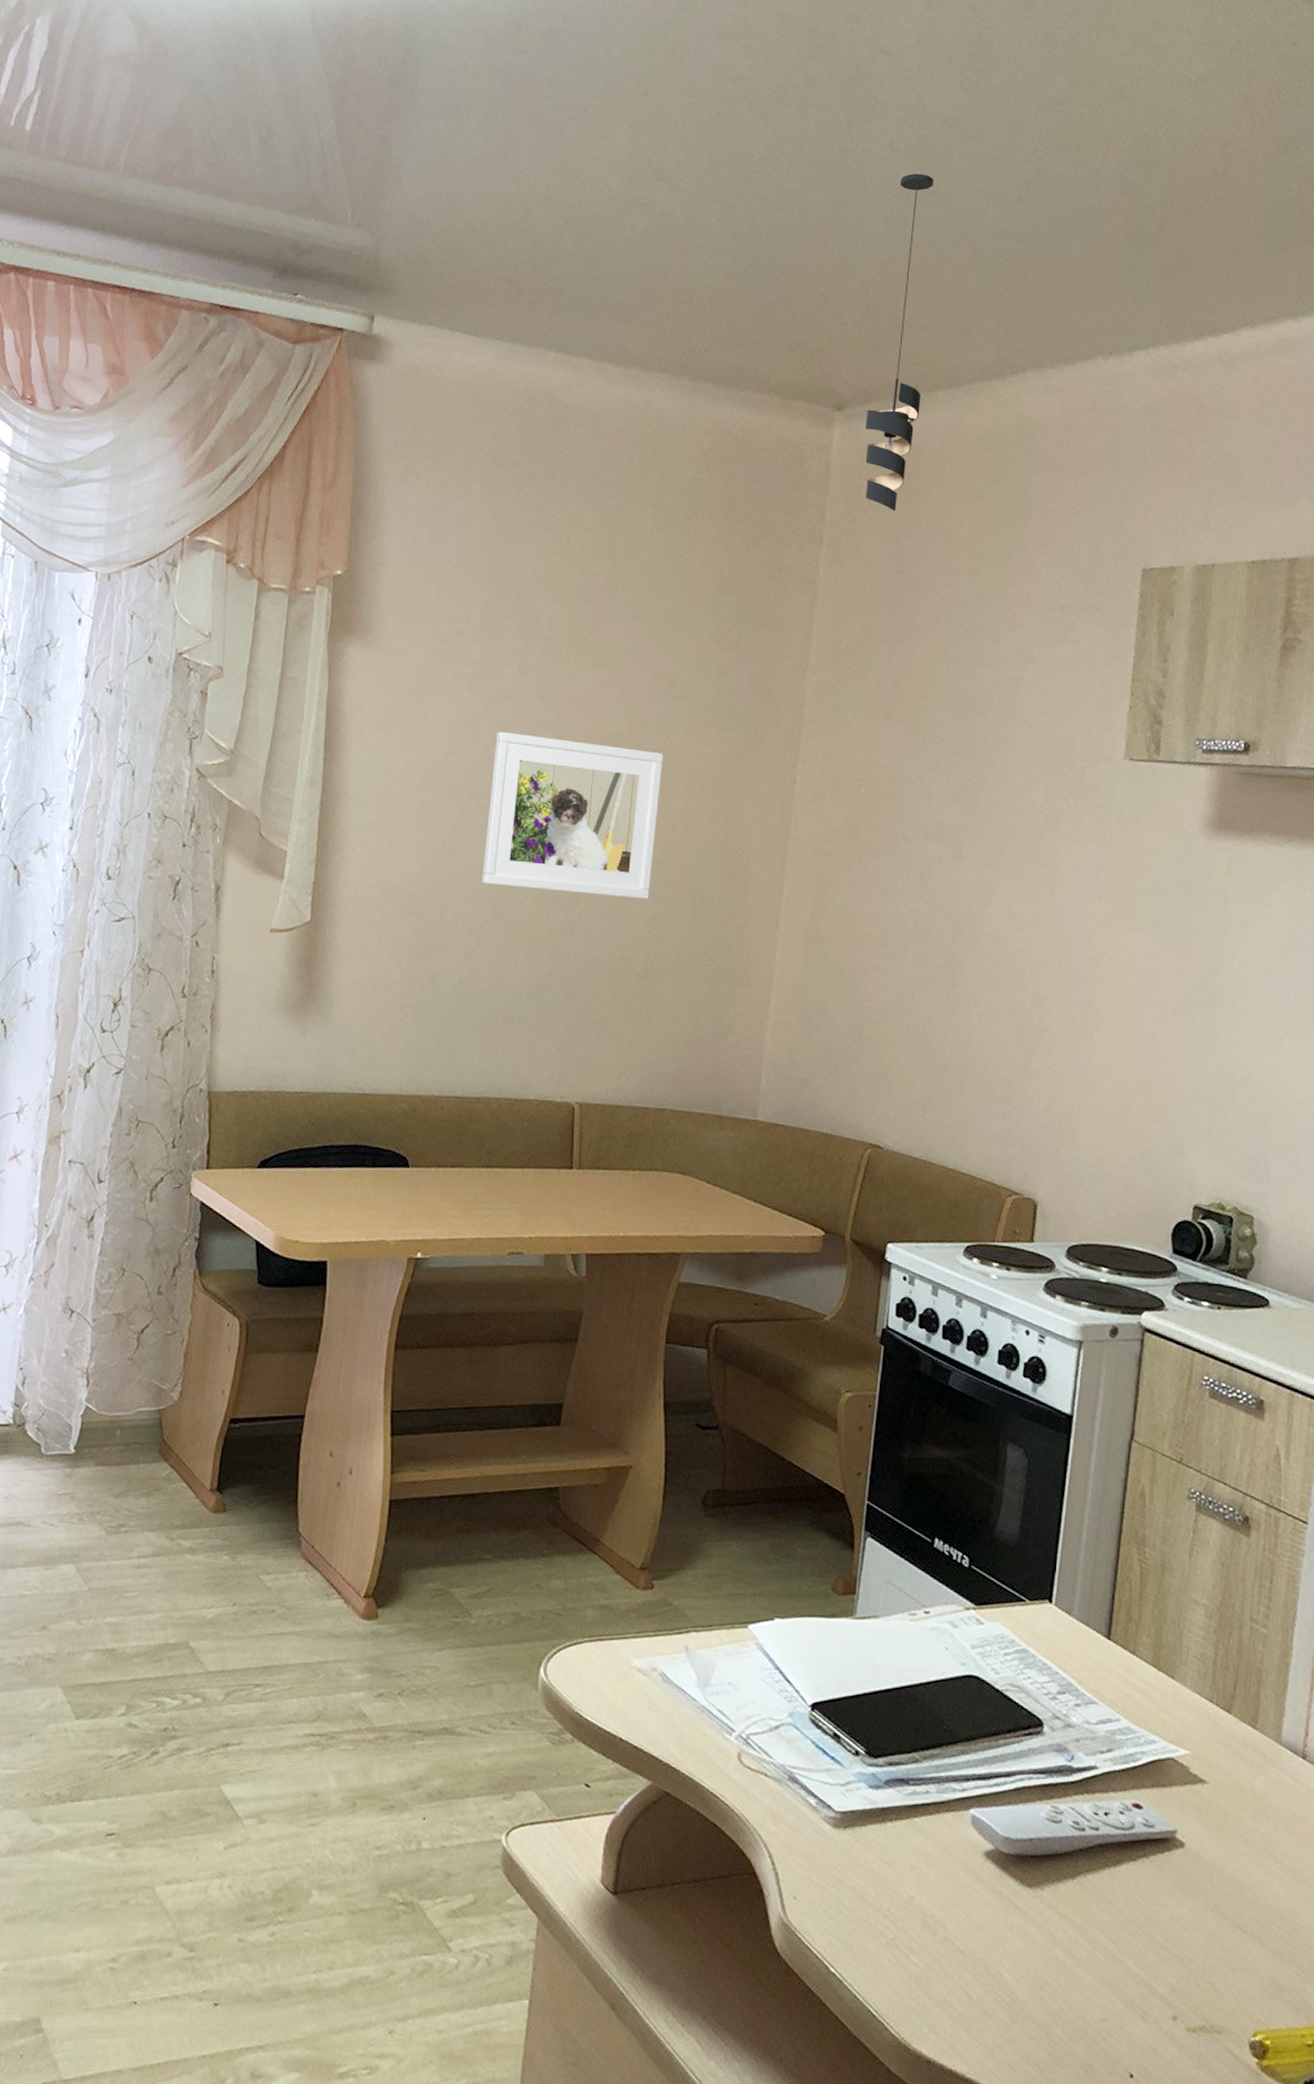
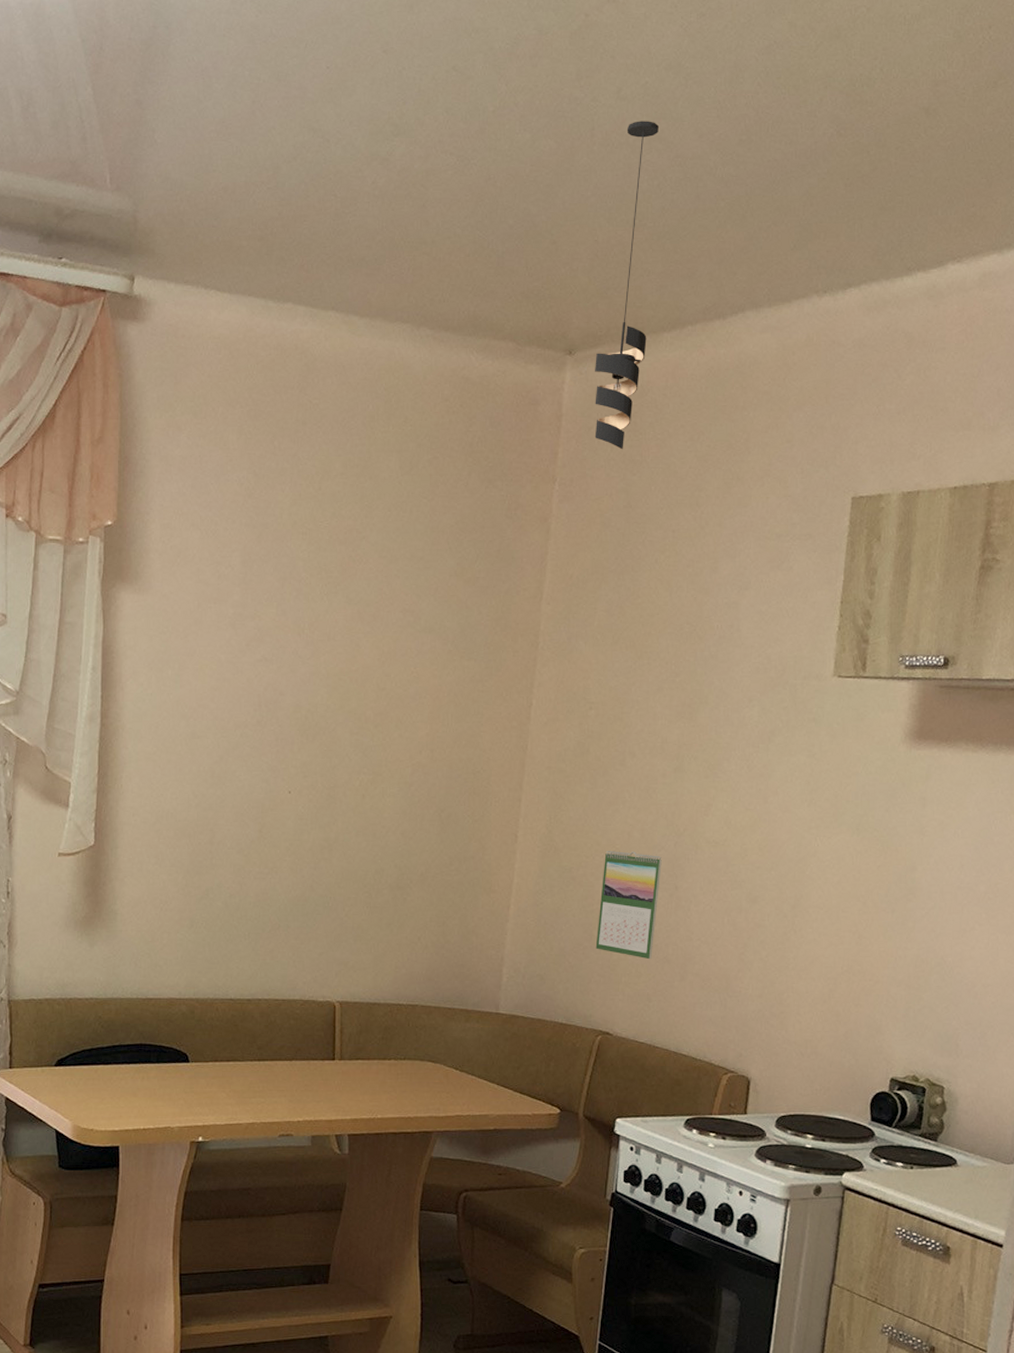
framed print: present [481,731,664,899] -> none [248,666,411,817]
calendar: none [865,942,938,1065] -> present [595,850,662,960]

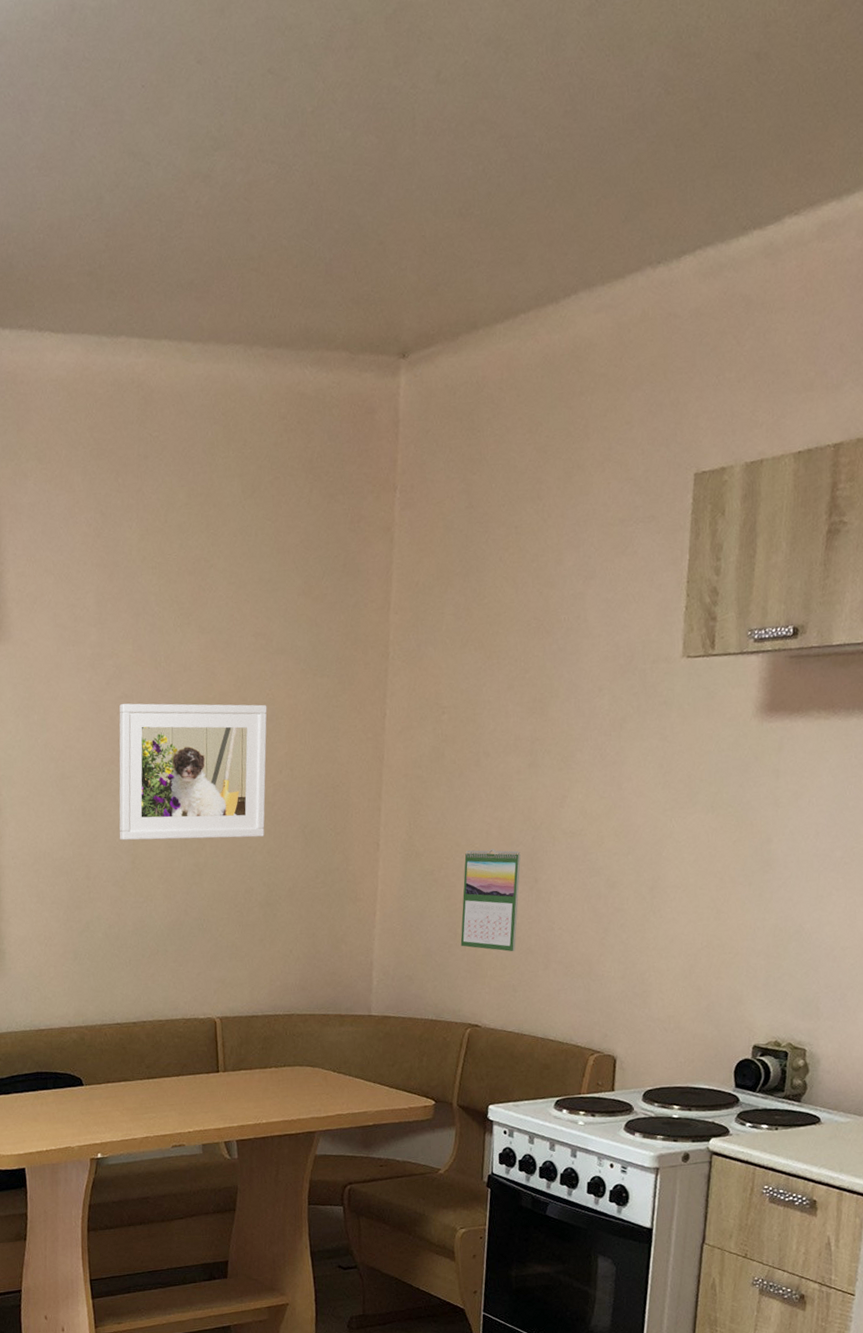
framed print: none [248,666,411,817] -> present [119,703,267,841]
pendant light: present [594,121,660,450] -> none [429,102,482,450]

